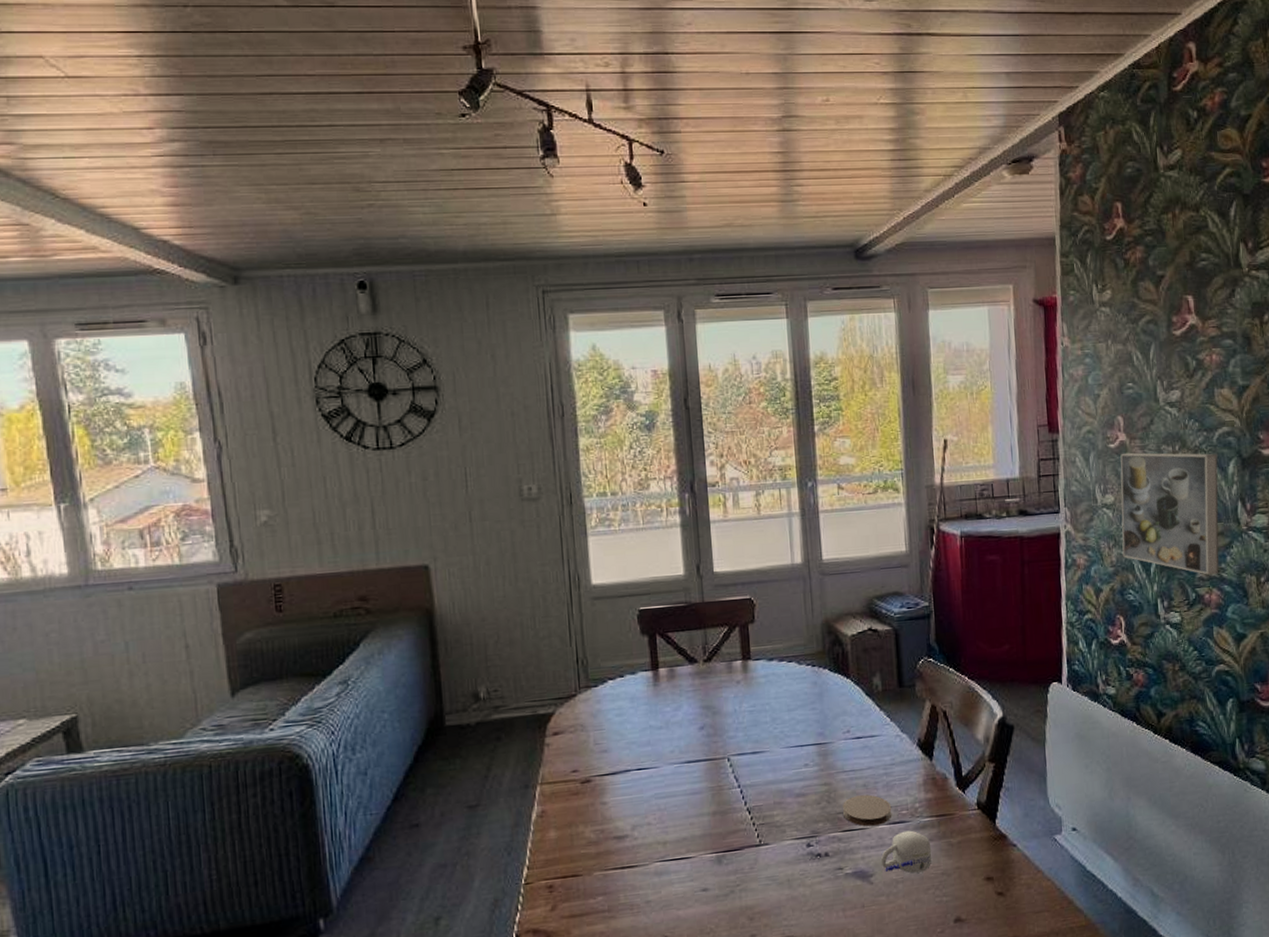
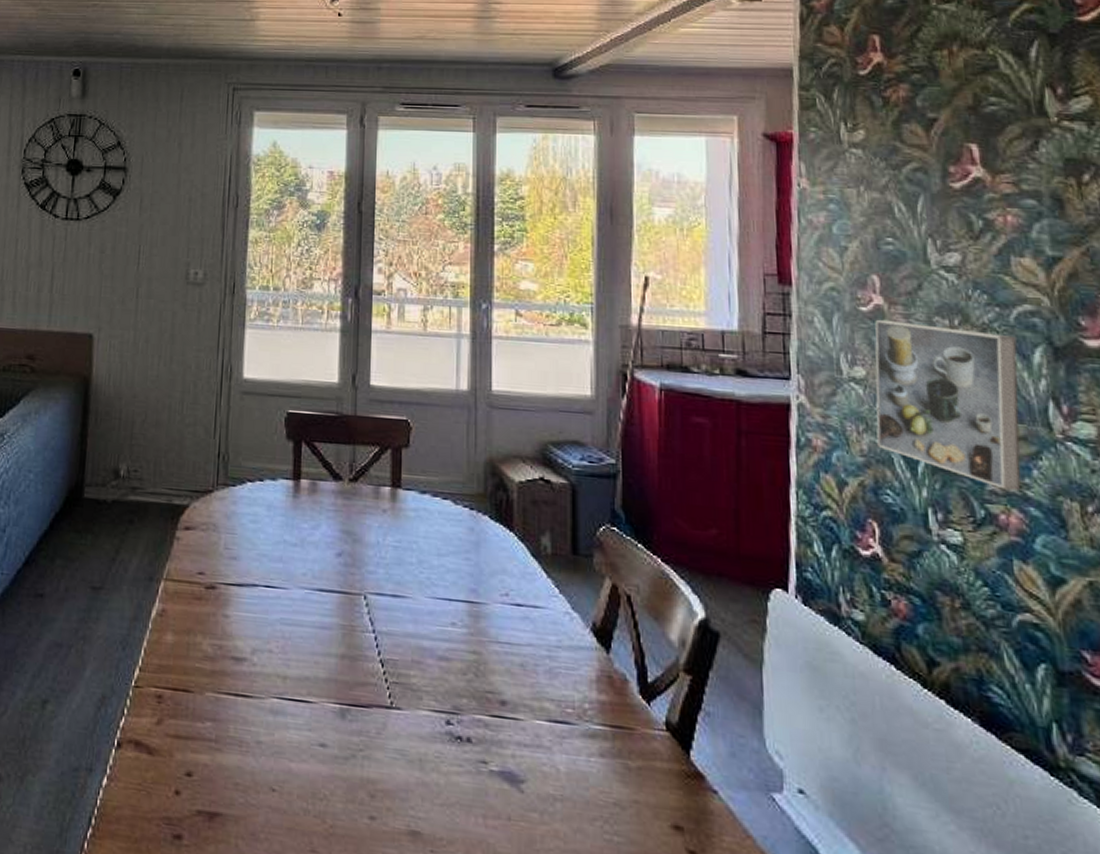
coaster: present [843,794,892,827] -> none [493,675,554,720]
mug: present [880,830,932,873] -> none [535,735,602,795]

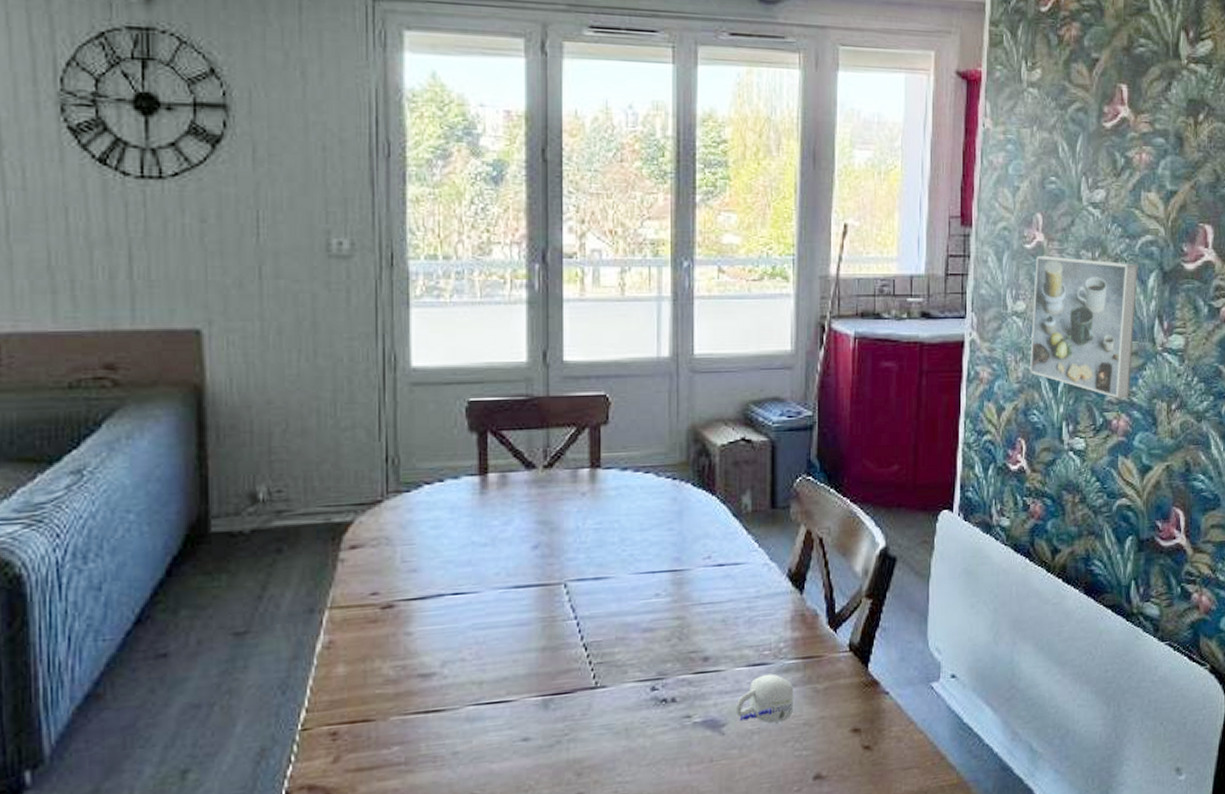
mug: none [535,735,602,795] -> present [735,673,794,723]

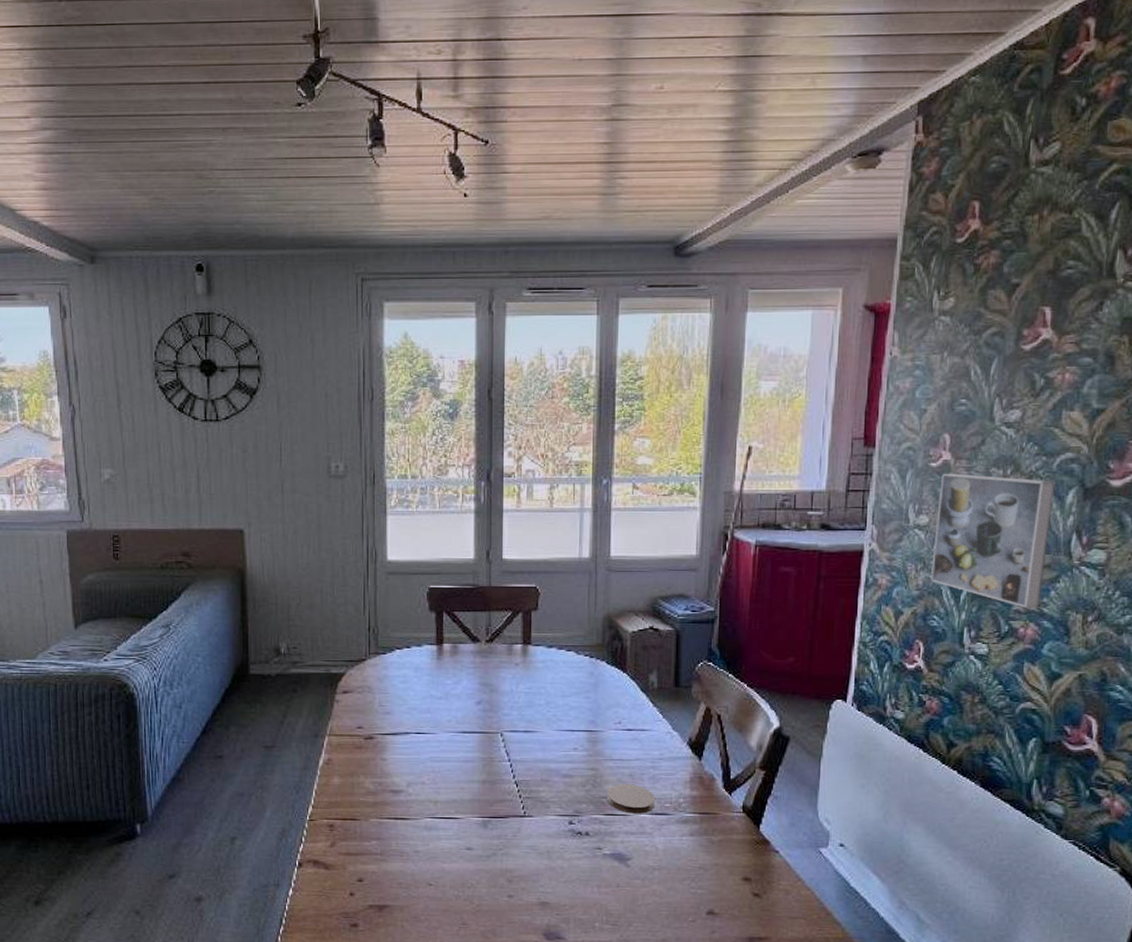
coaster: none [697,631,753,668] -> present [607,784,656,814]
mug: present [735,673,794,723] -> none [639,823,692,863]

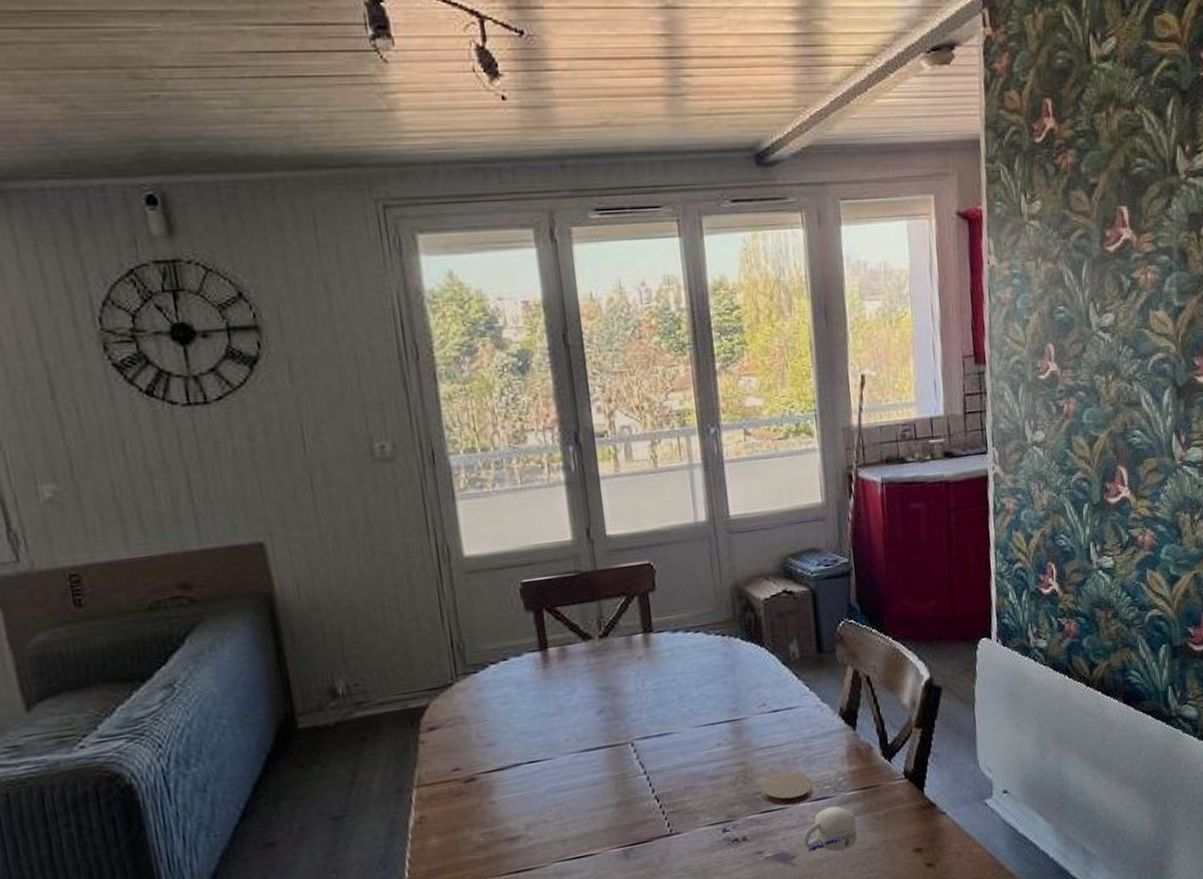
mug: none [639,823,692,863] -> present [803,806,858,852]
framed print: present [931,473,1056,608] -> none [1051,382,1153,515]

